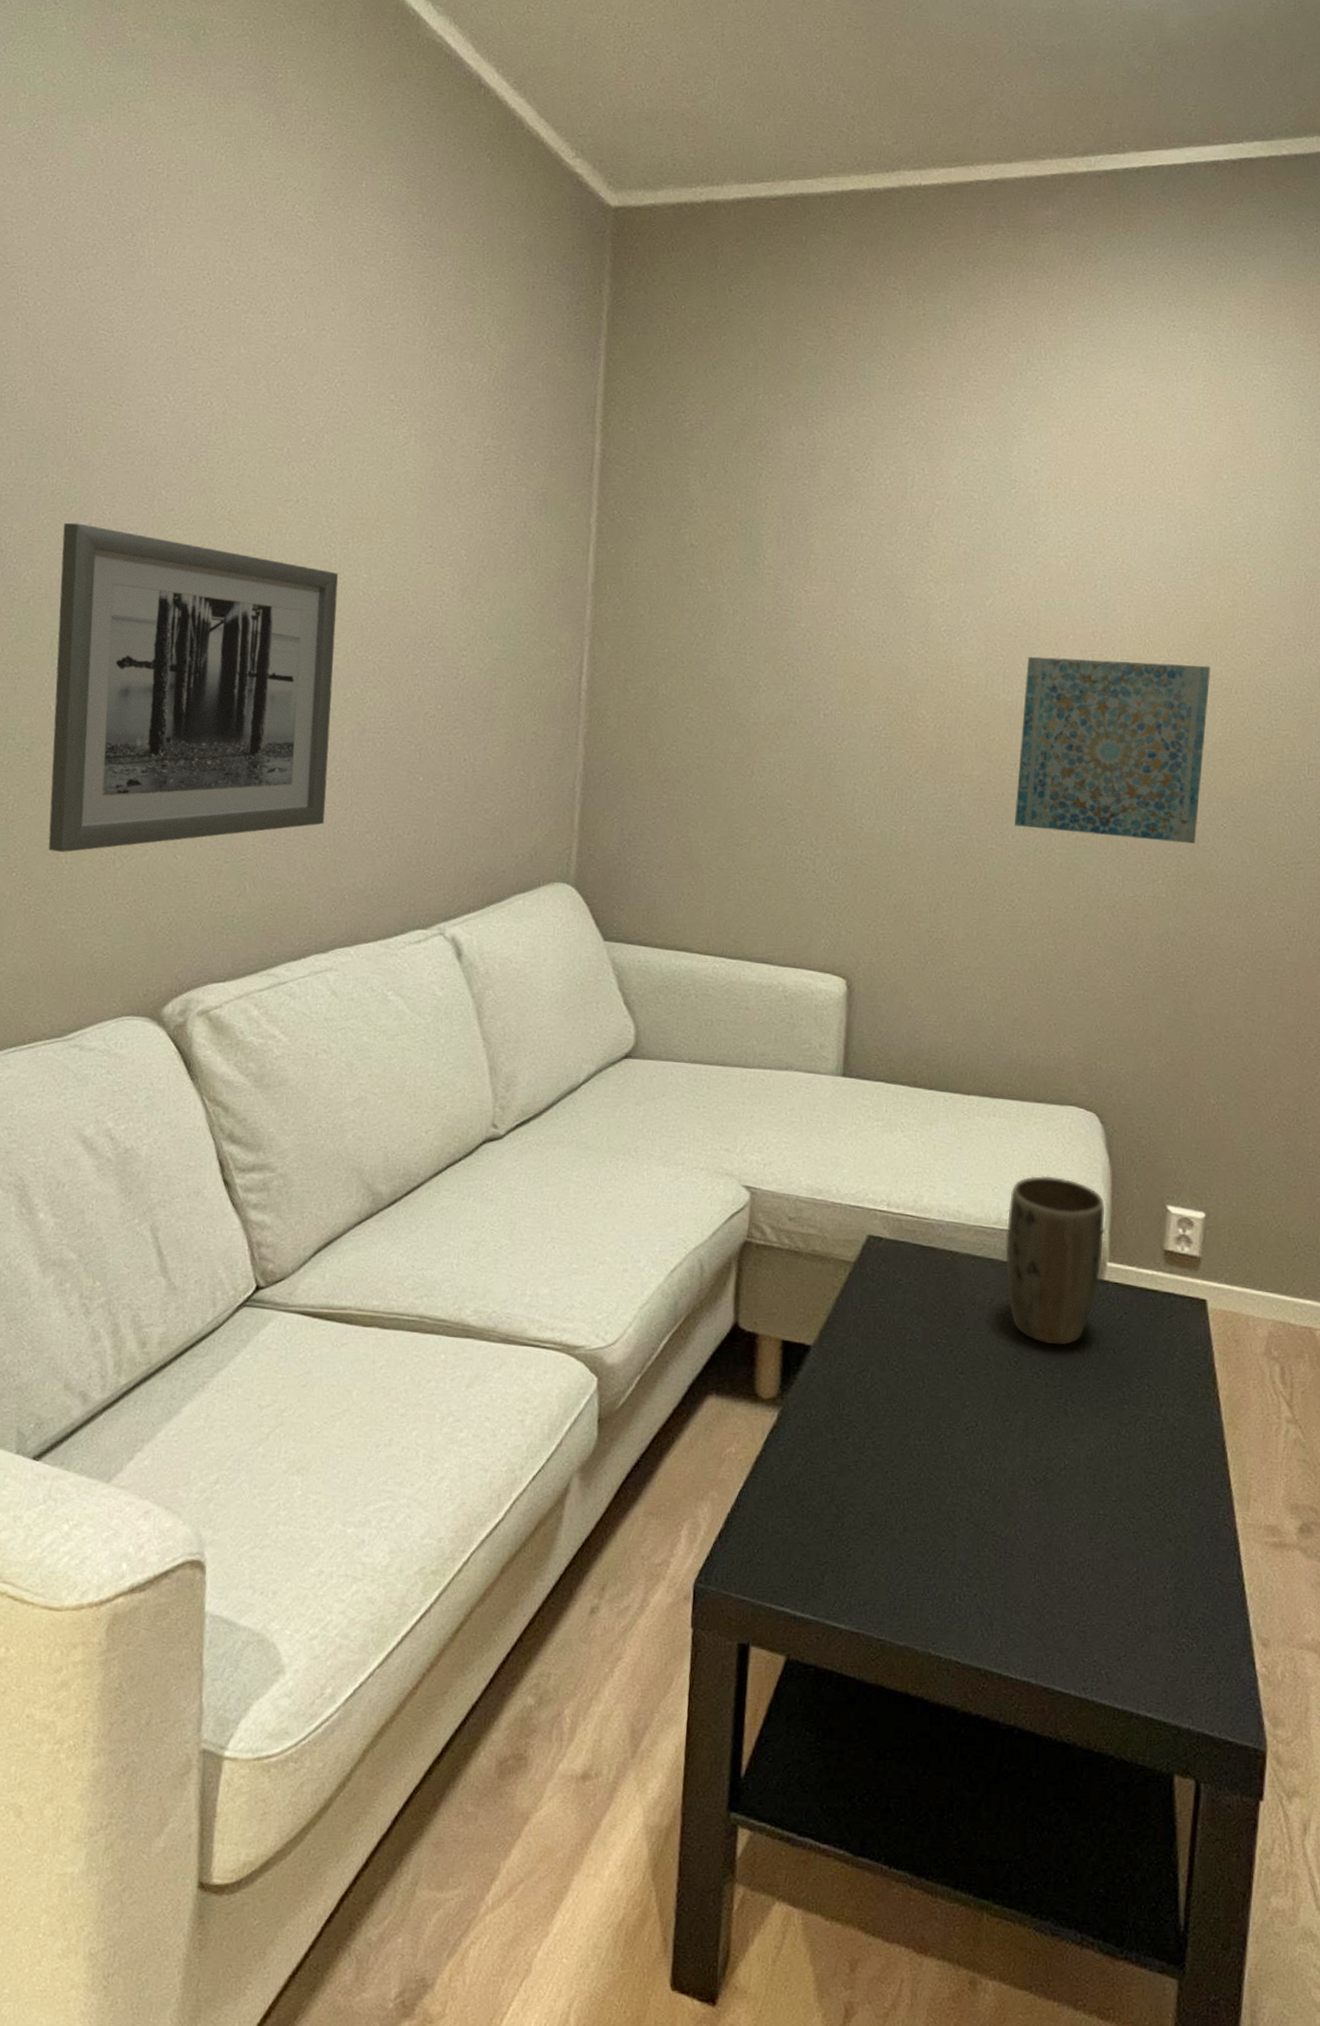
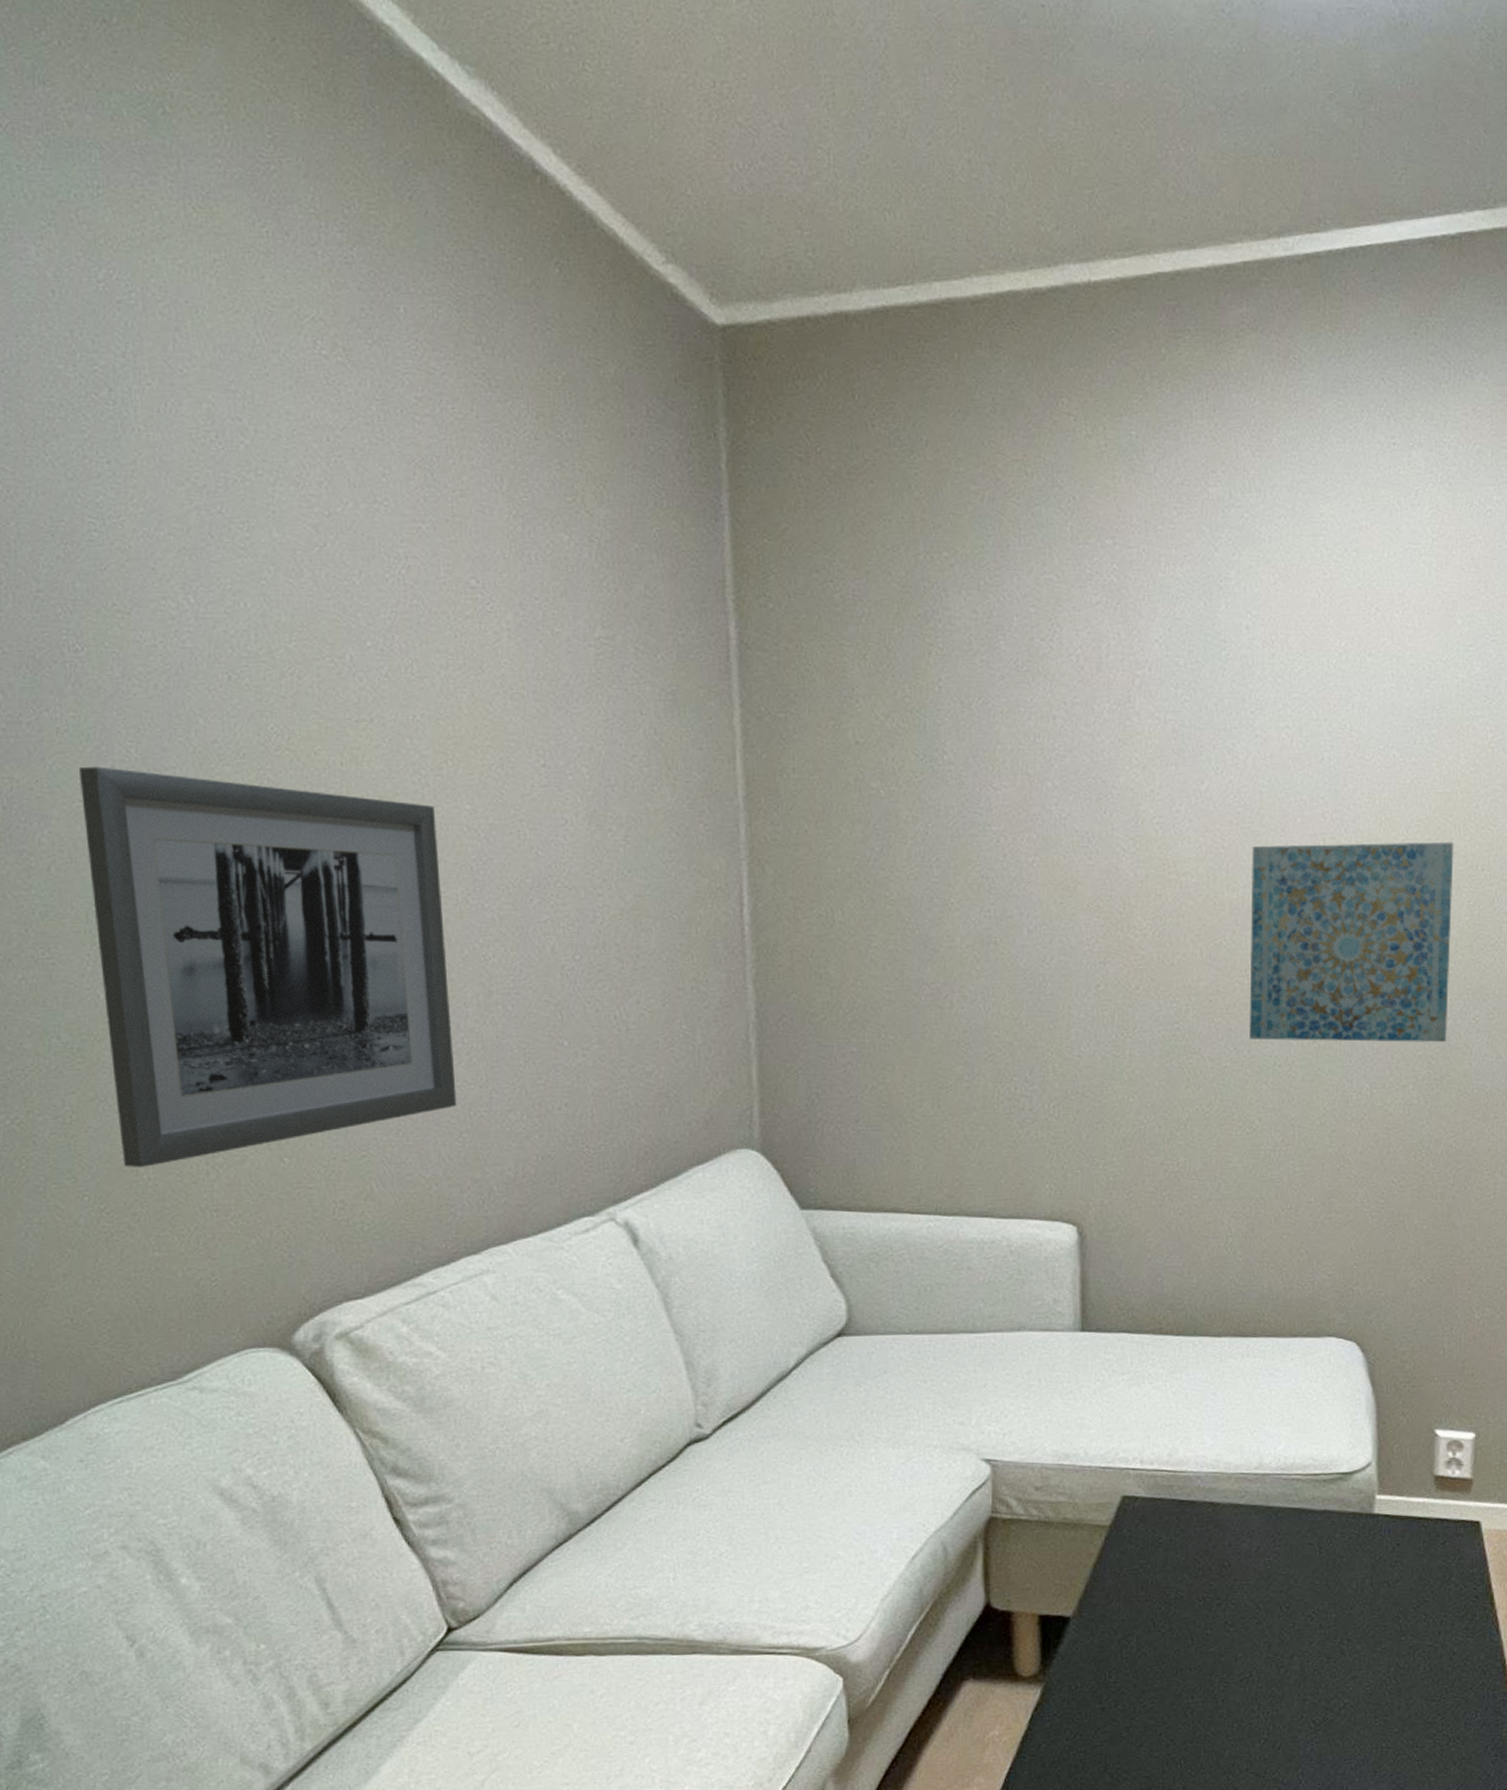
plant pot: present [1005,1175,1105,1346] -> none [1269,1412,1371,1586]

